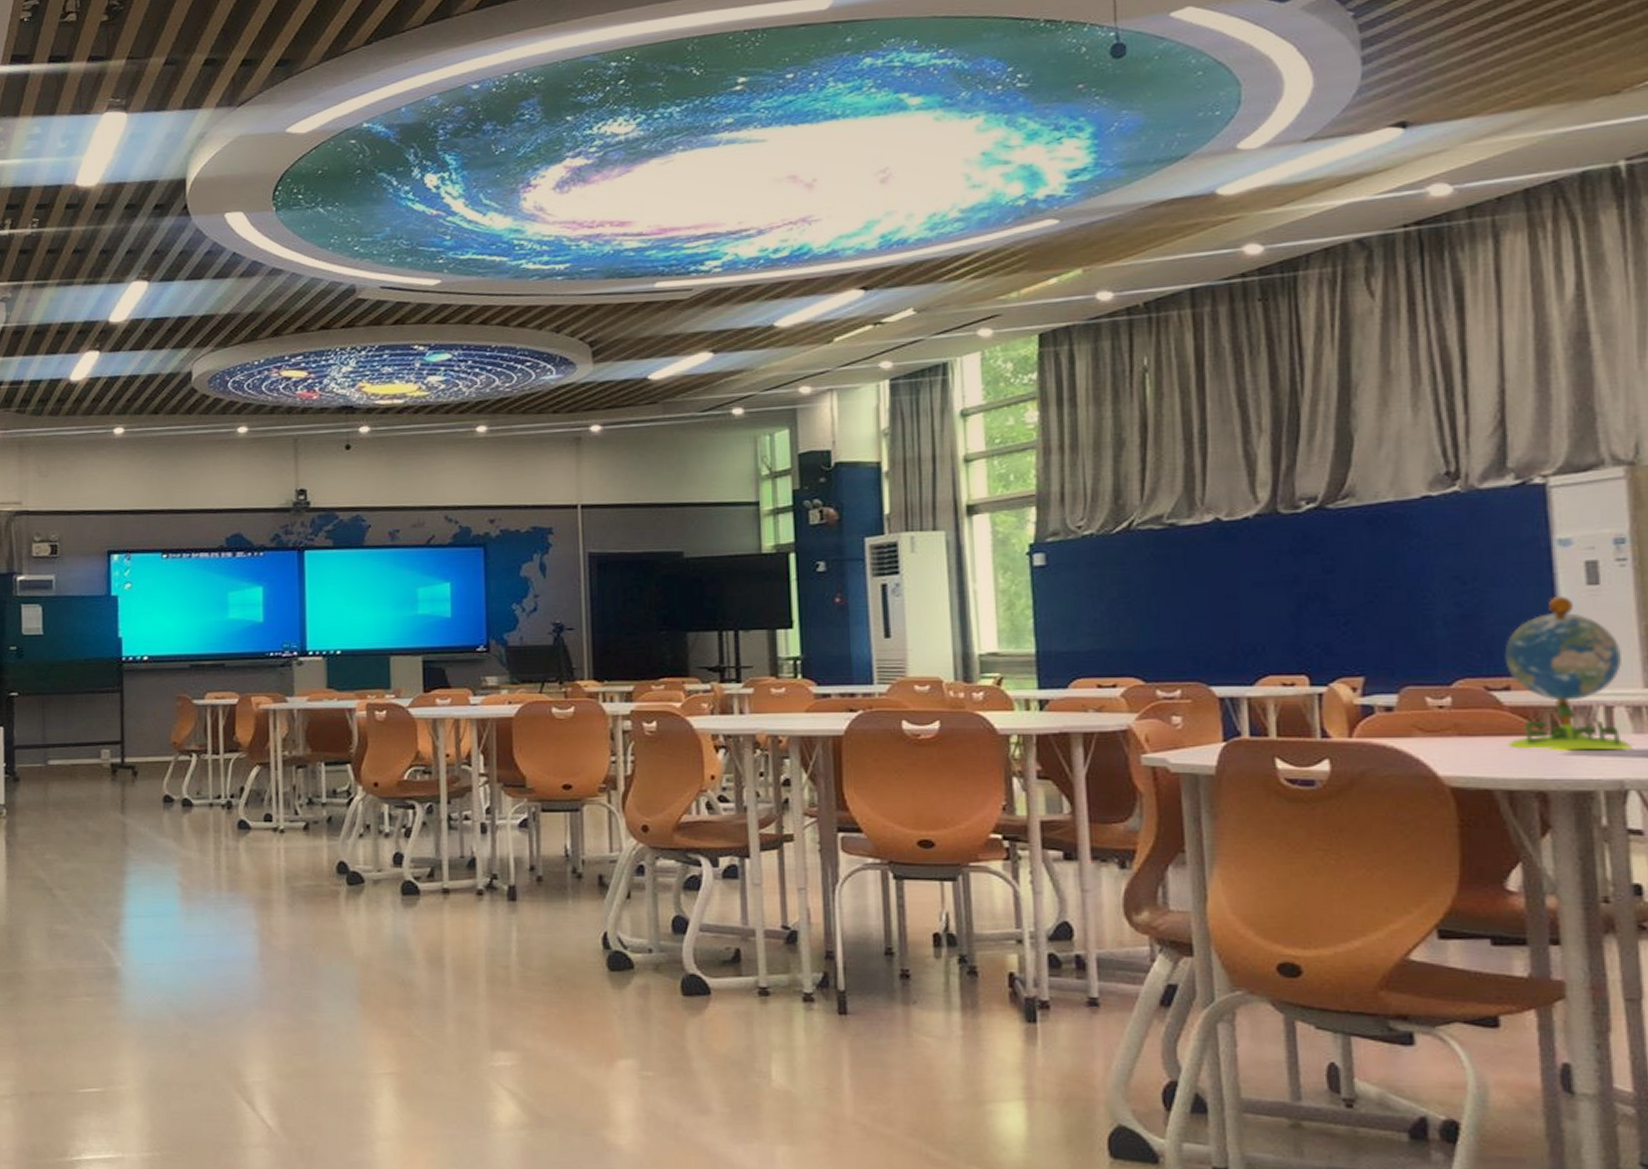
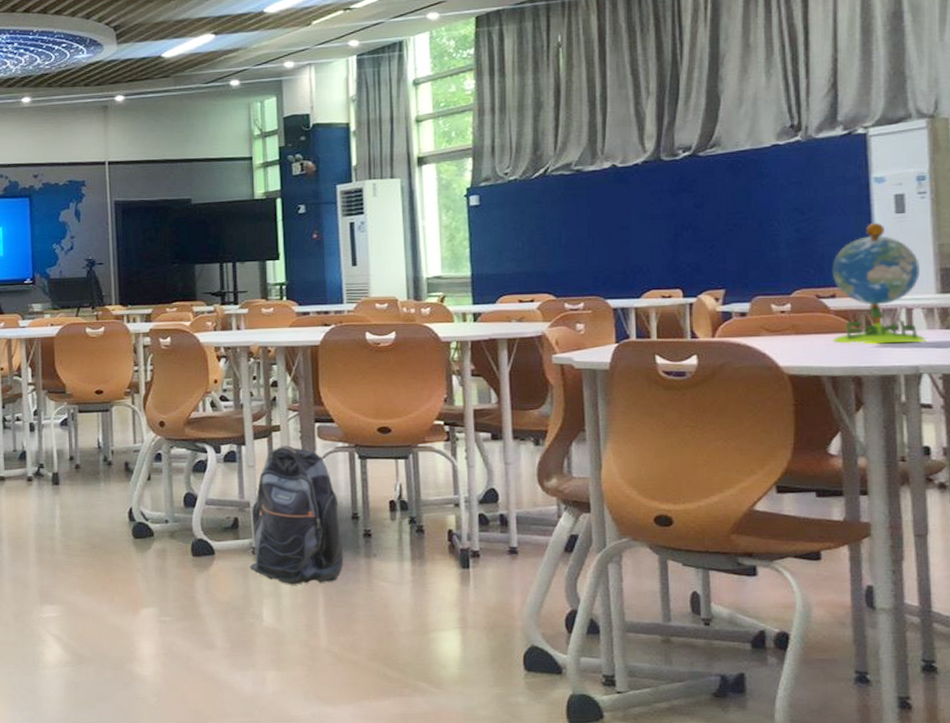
backpack: none [755,860,875,1036] -> present [249,445,344,584]

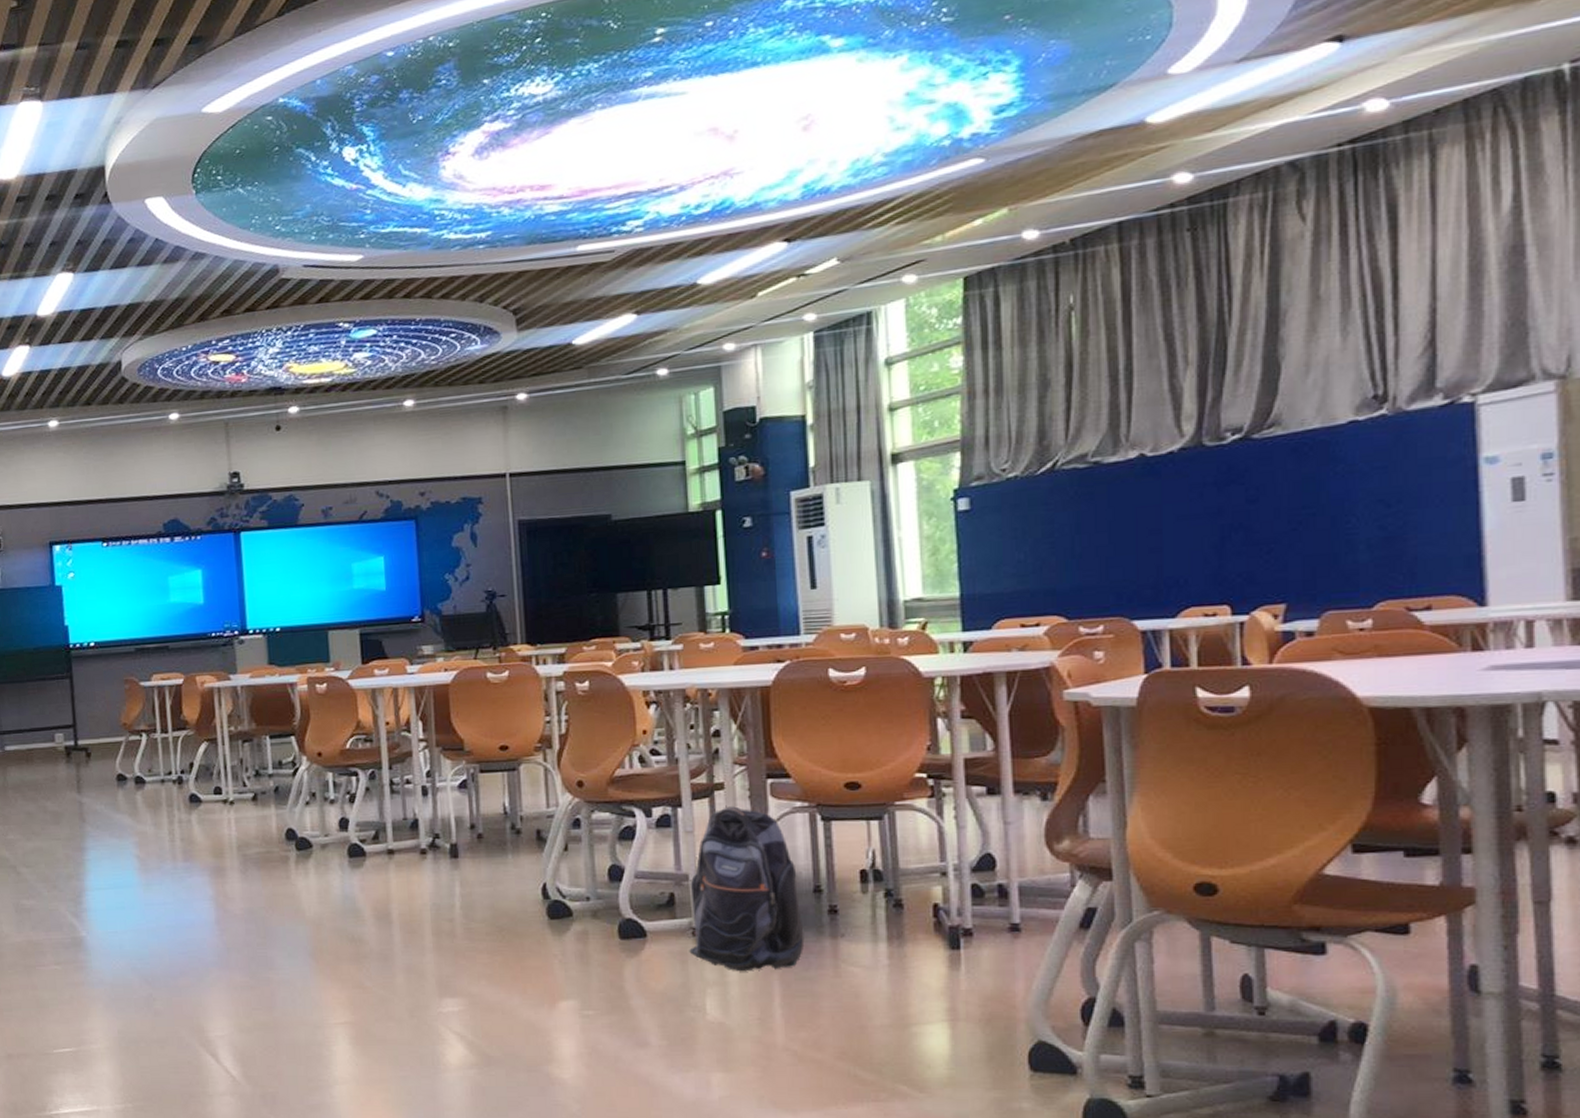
globe: present [832,222,925,344] -> none [1427,513,1551,667]

